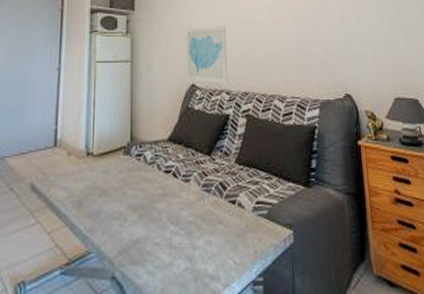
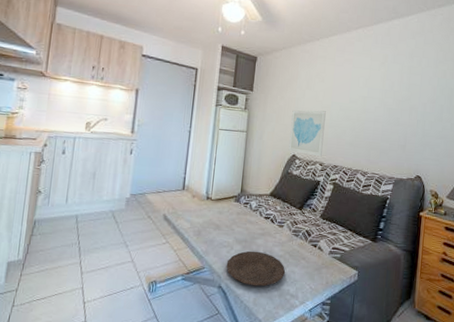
plate: none [119,219,200,271] -> present [226,250,286,287]

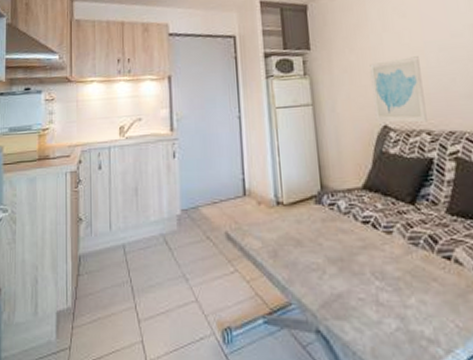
plate: present [226,250,286,287] -> none [321,273,412,328]

